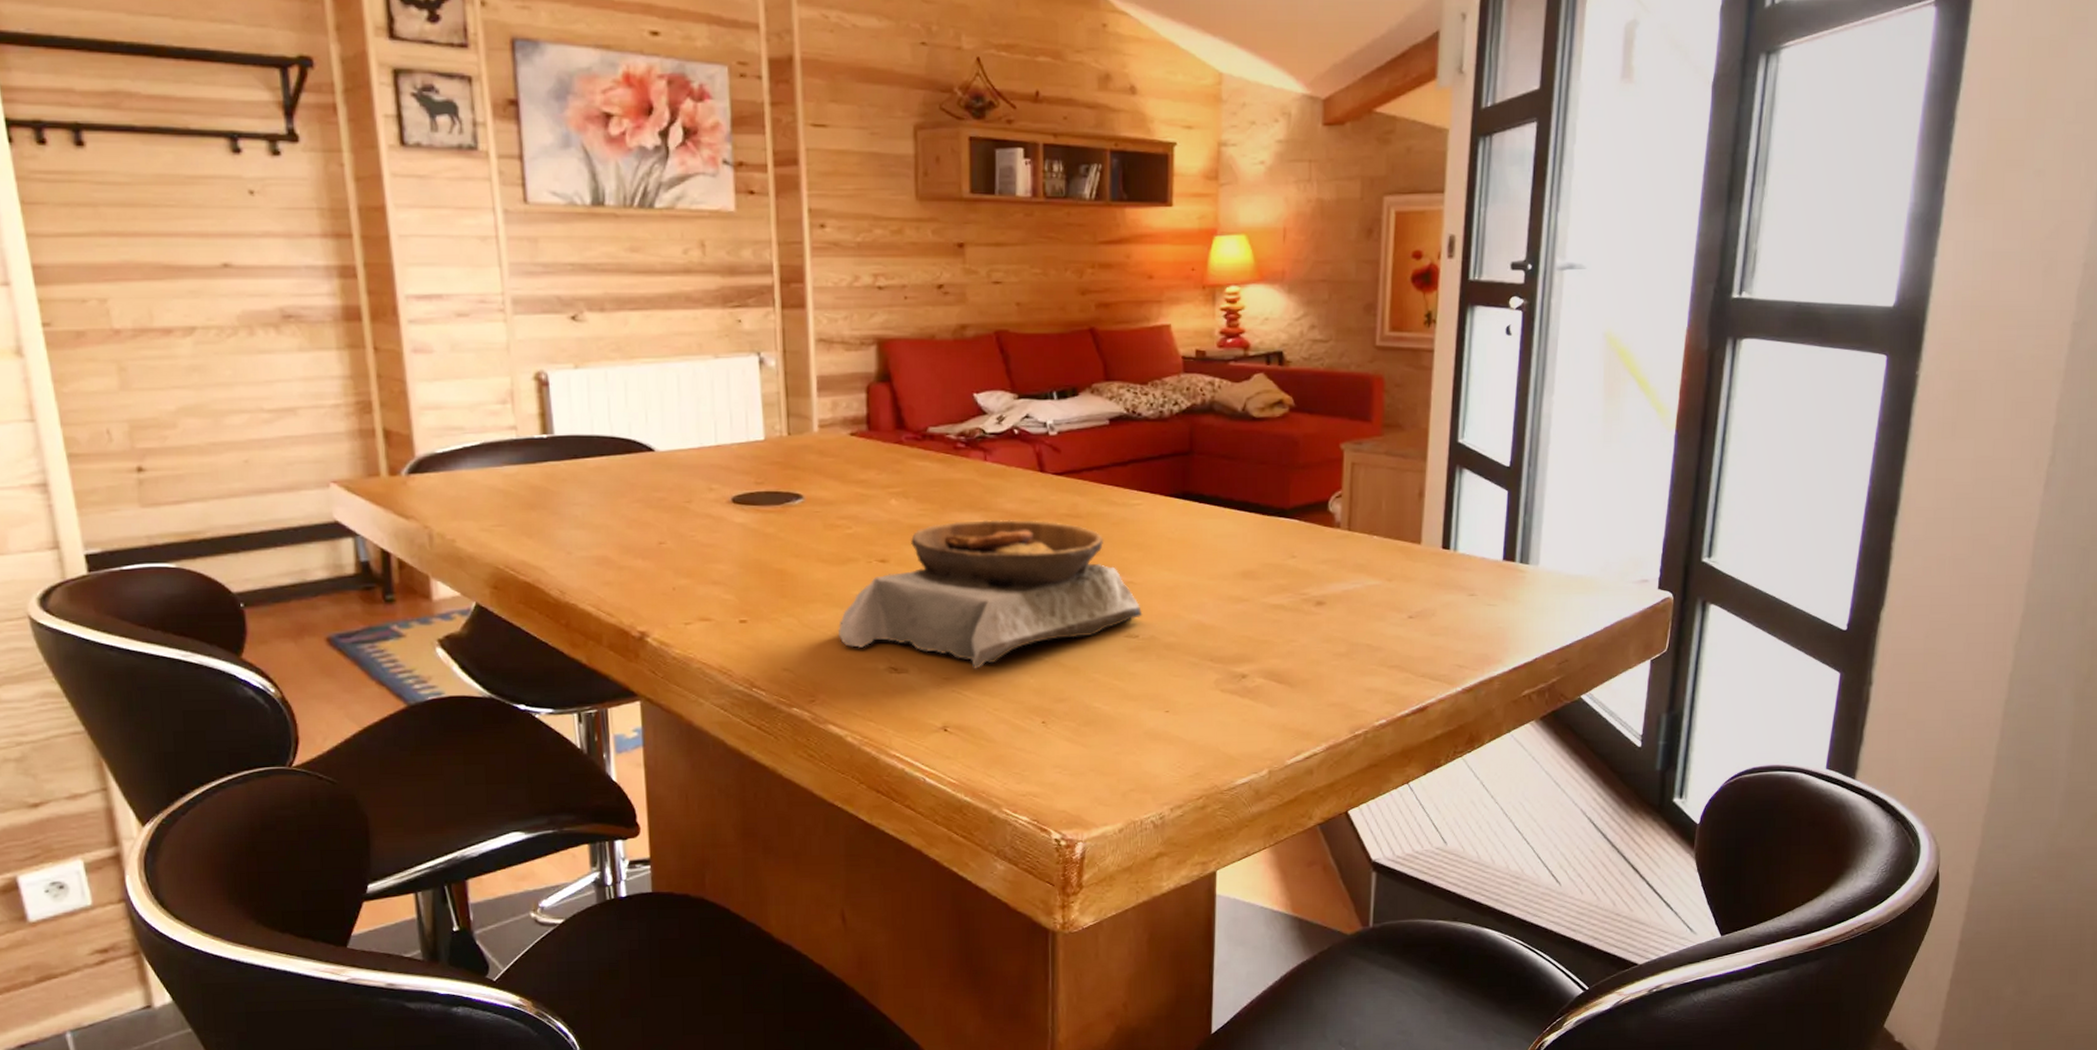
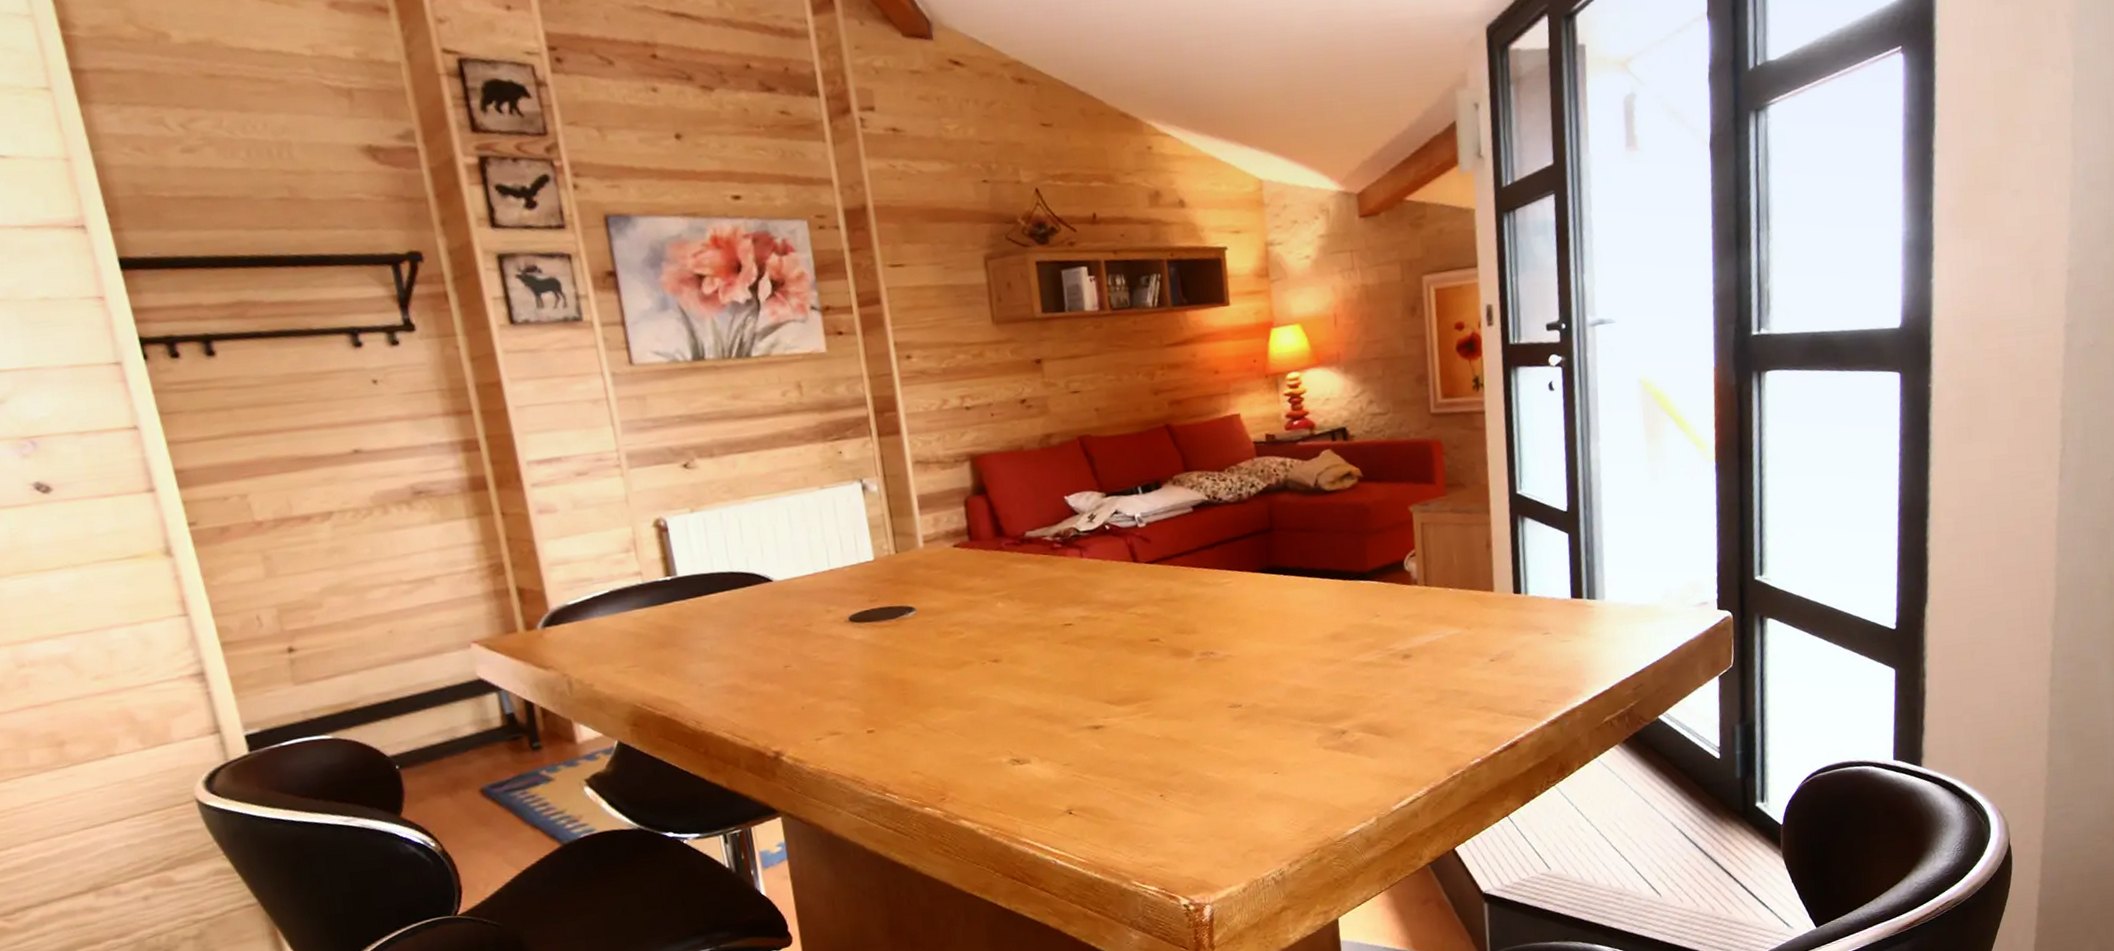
bowl: present [839,519,1143,669] -> none [960,607,1243,753]

